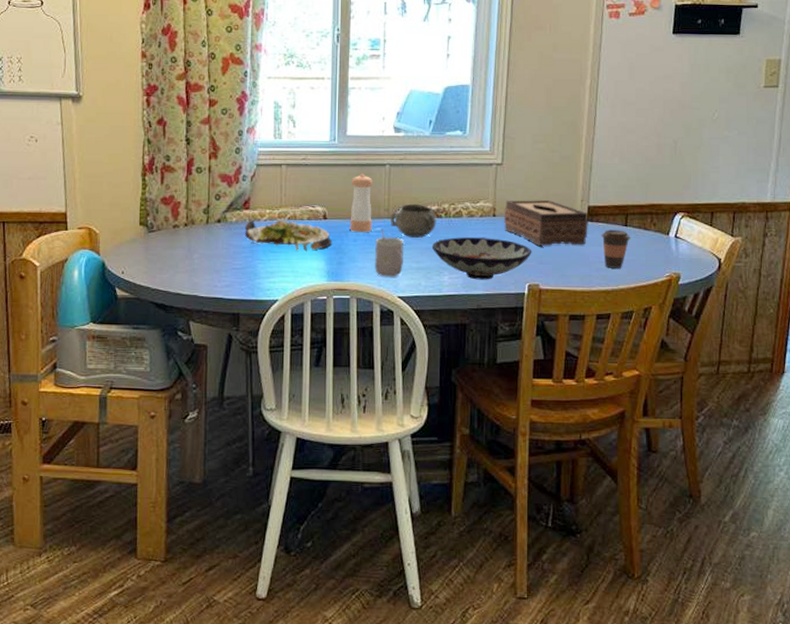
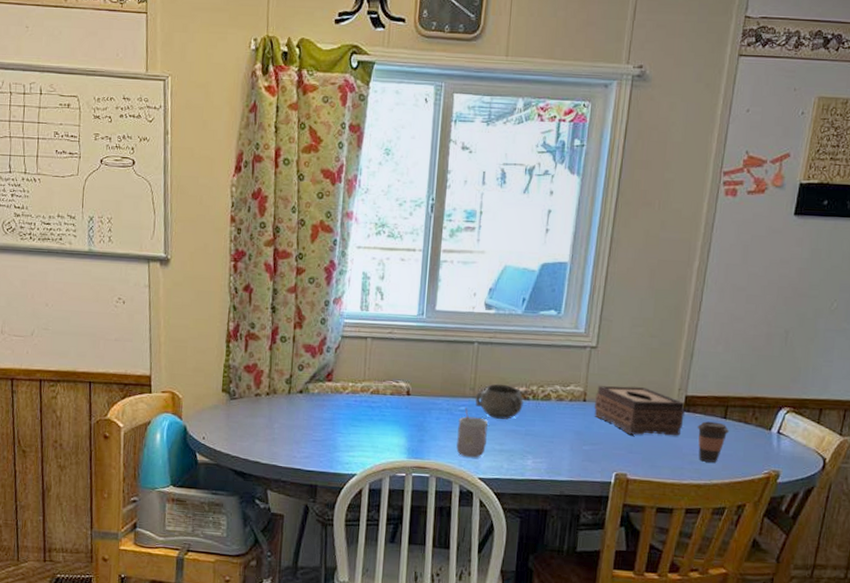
salad plate: present [244,219,332,252] -> none [326,391,414,427]
pepper shaker: present [350,173,373,232] -> none [433,350,460,411]
bowl: present [431,237,532,280] -> none [516,421,622,467]

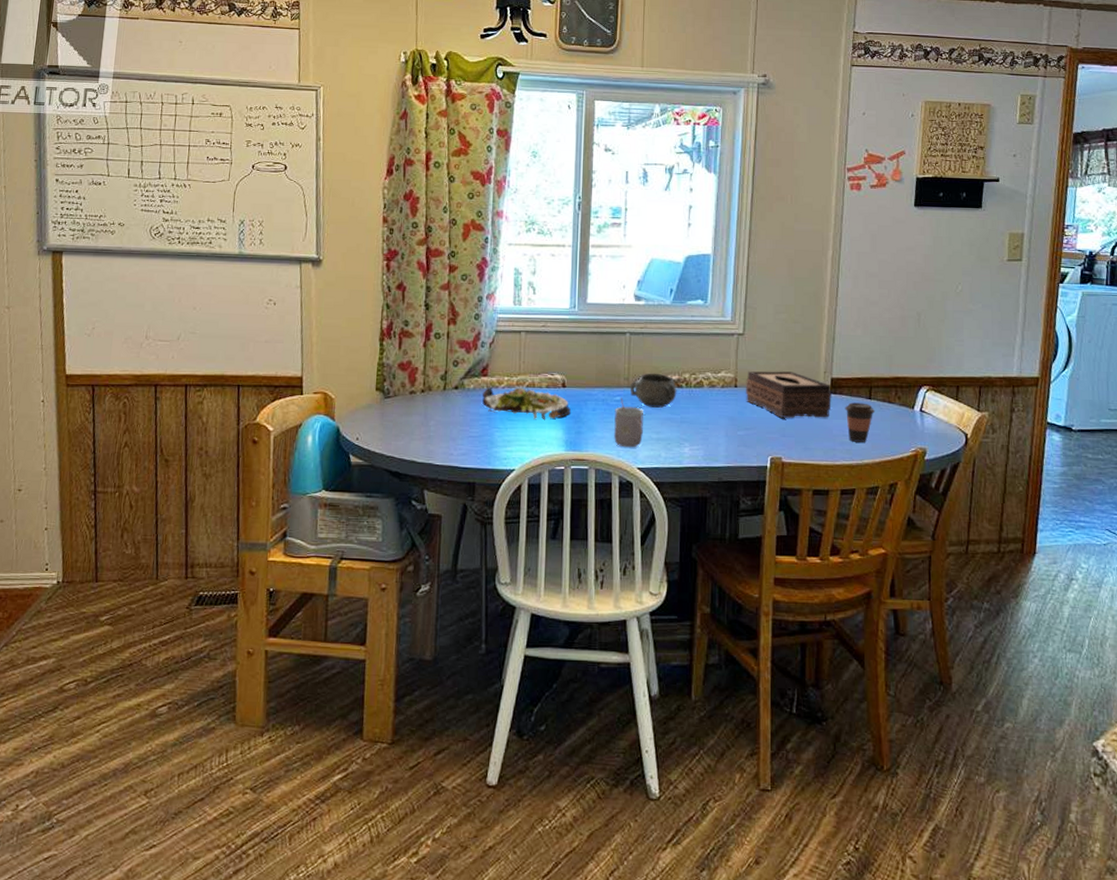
salad plate: none [326,391,414,427] -> present [482,386,571,420]

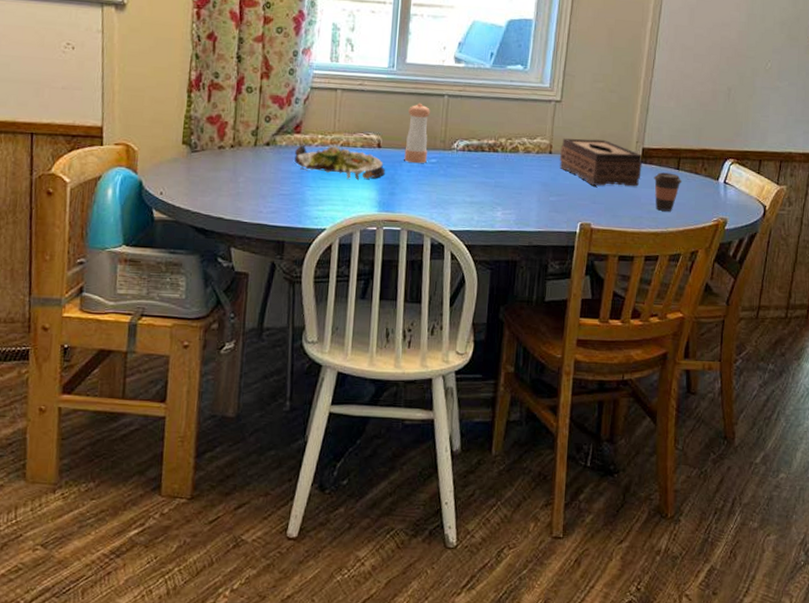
pepper shaker: none [589,341,613,401] -> present [404,103,430,163]
mug: present [614,397,643,448] -> none [427,159,458,210]
decorative bowl: present [629,373,677,408] -> none [445,136,493,172]

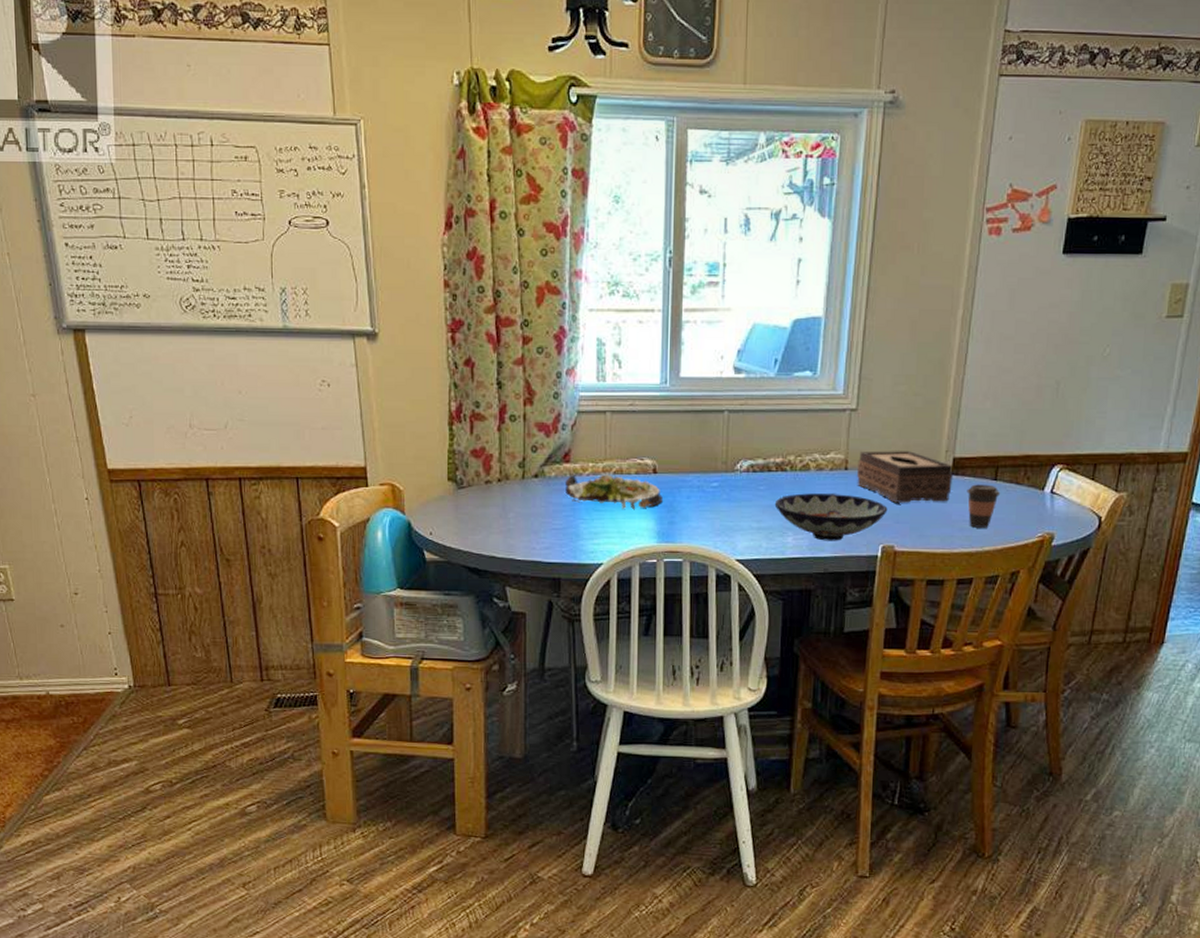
pepper shaker: present [404,103,430,163] -> none [683,421,709,488]
bowl: none [486,172,586,218] -> present [774,493,888,541]

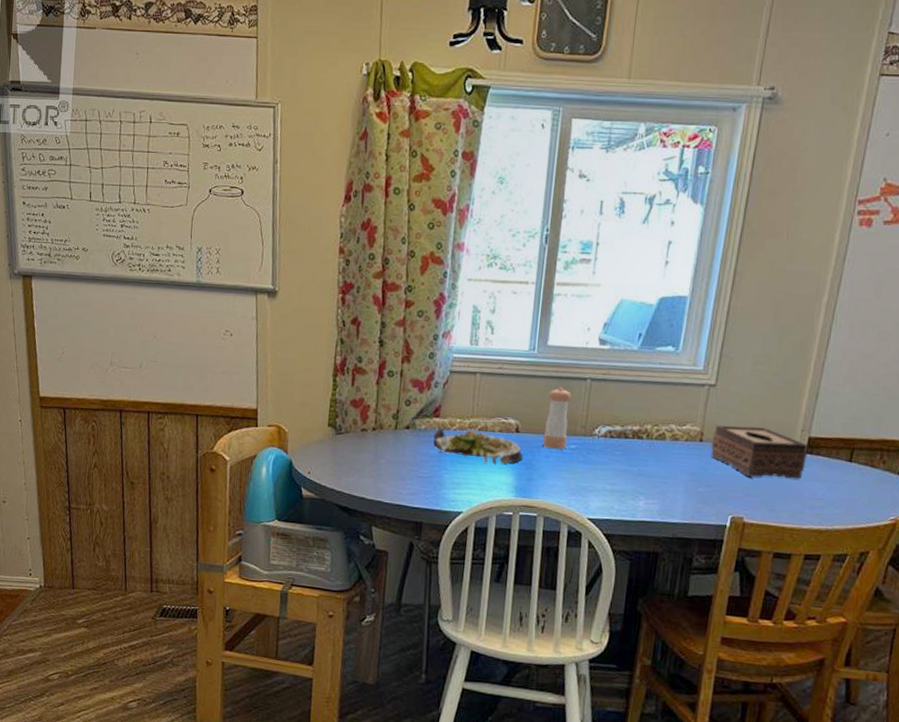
pepper shaker: none [683,421,709,488] -> present [542,387,571,449]
bowl: present [774,493,888,541] -> none [629,461,740,509]
coffee cup: present [966,484,1001,528] -> none [820,464,855,507]

